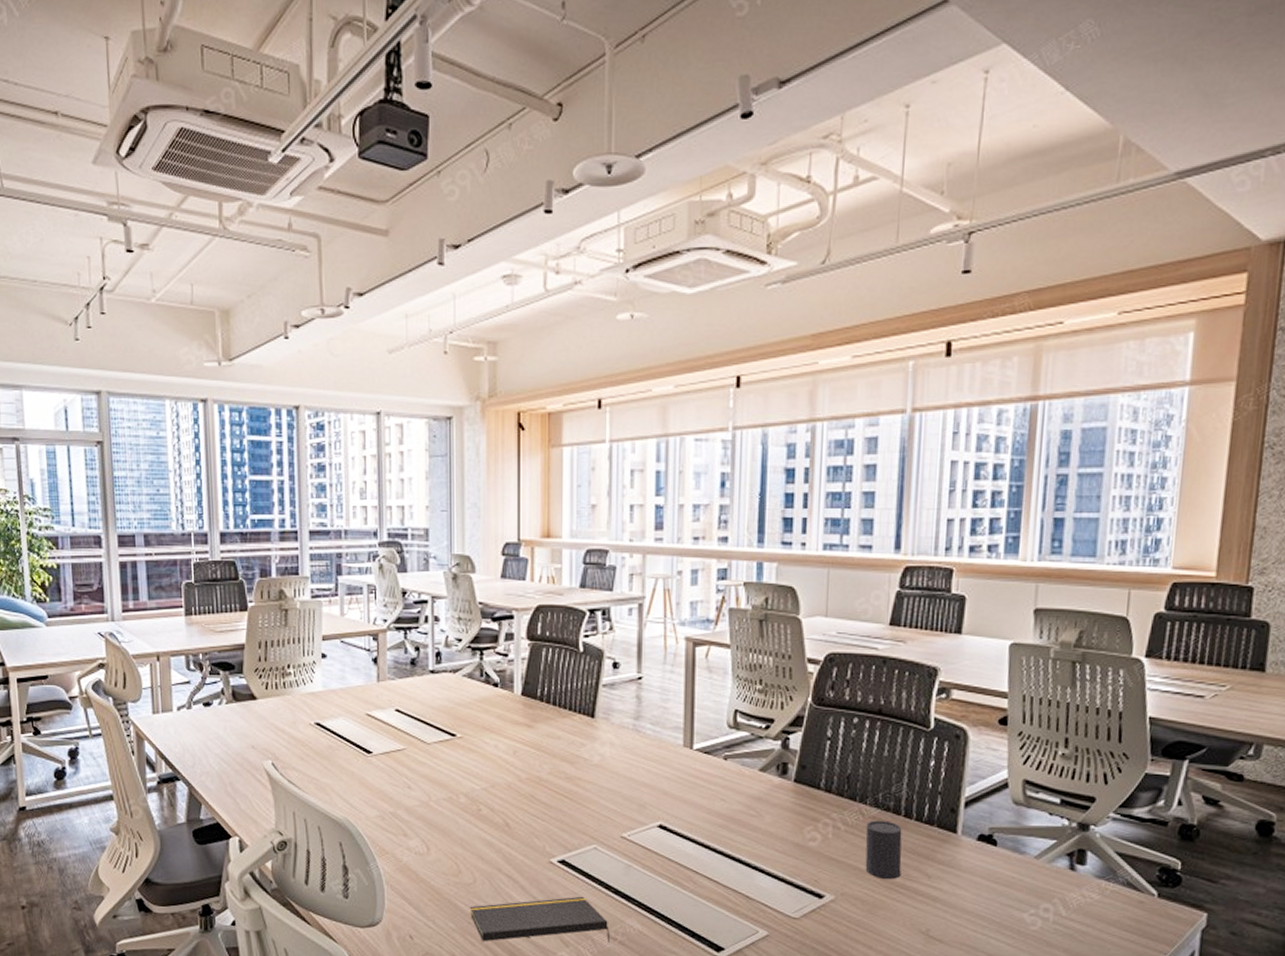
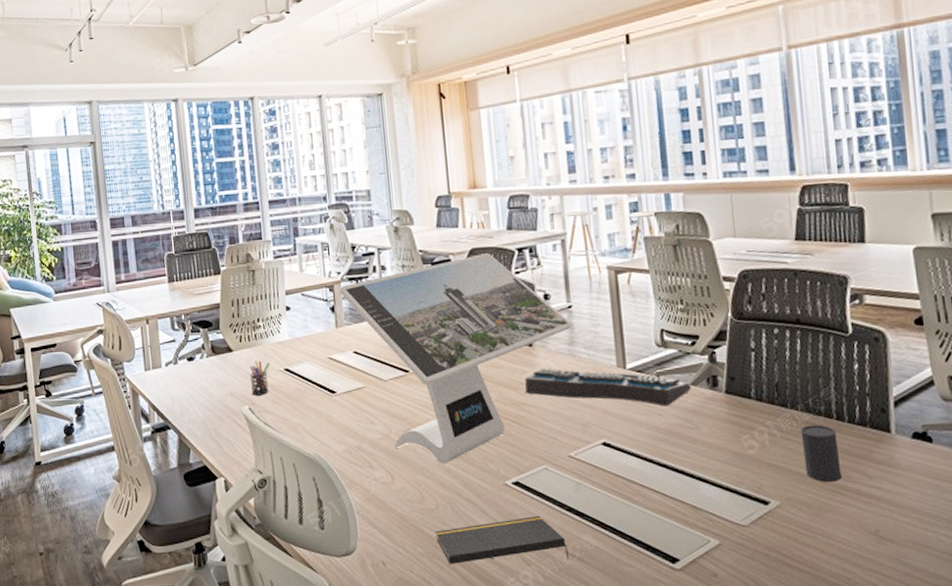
pen holder: none [275,711,299,750] -> present [250,360,270,396]
computer monitor: none [384,611,640,837] -> present [339,252,572,464]
keyboard: none [581,742,759,792] -> present [524,368,691,406]

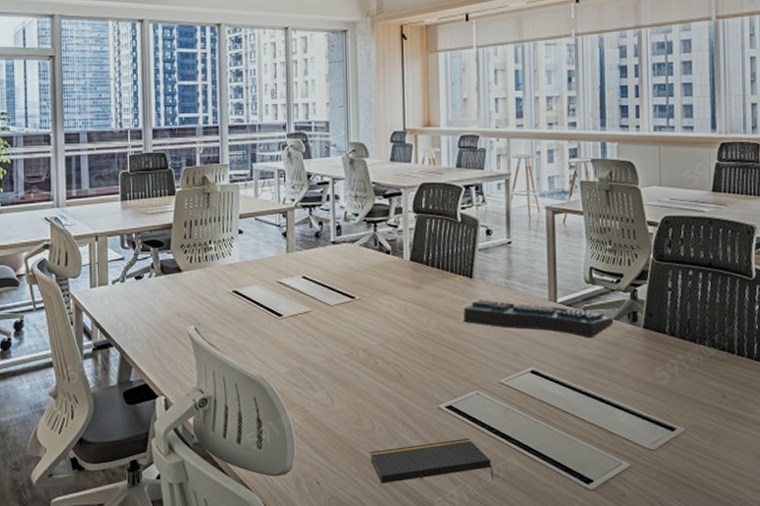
pen holder: present [250,360,270,396] -> none [198,281,219,316]
computer monitor: present [339,252,572,464] -> none [292,187,510,388]
cup: present [800,425,842,483] -> none [706,359,739,412]

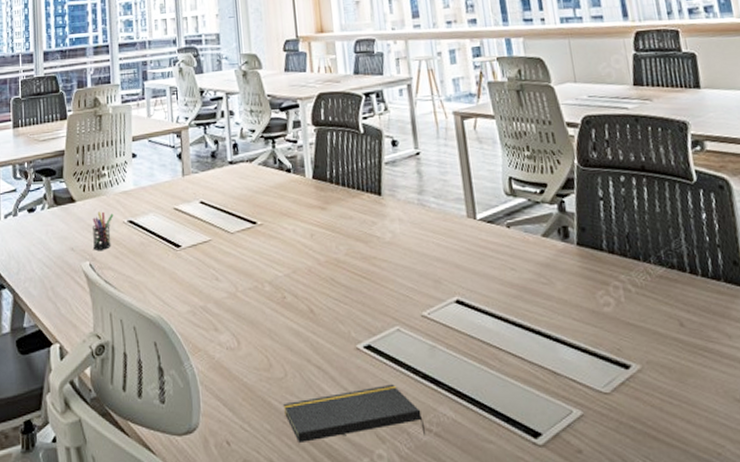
pen holder: none [198,281,219,316] -> present [92,211,114,250]
keyboard: present [463,299,614,338] -> none [374,219,543,260]

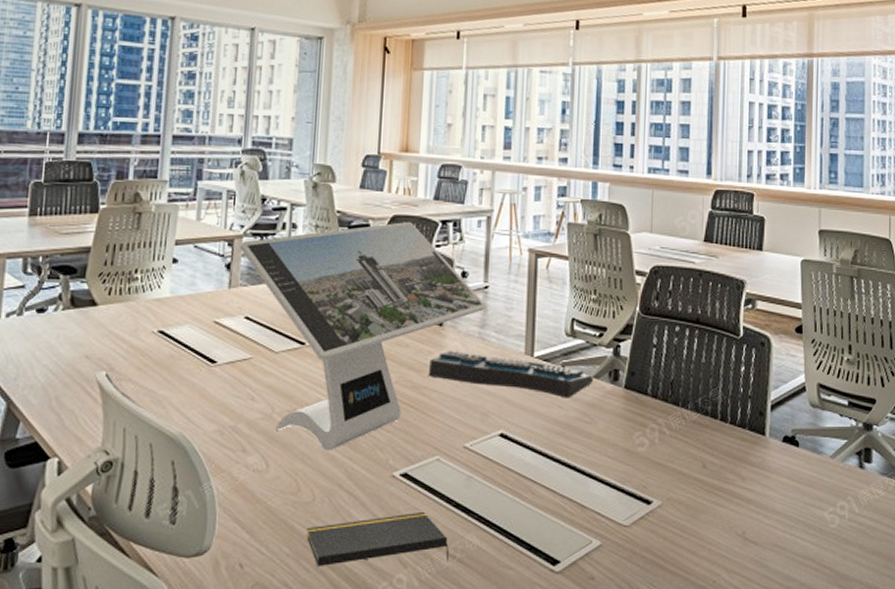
pen holder: present [92,211,114,250] -> none [113,318,142,360]
computer monitor: none [187,97,421,326] -> present [239,221,486,451]
keyboard: none [374,219,543,260] -> present [428,350,594,398]

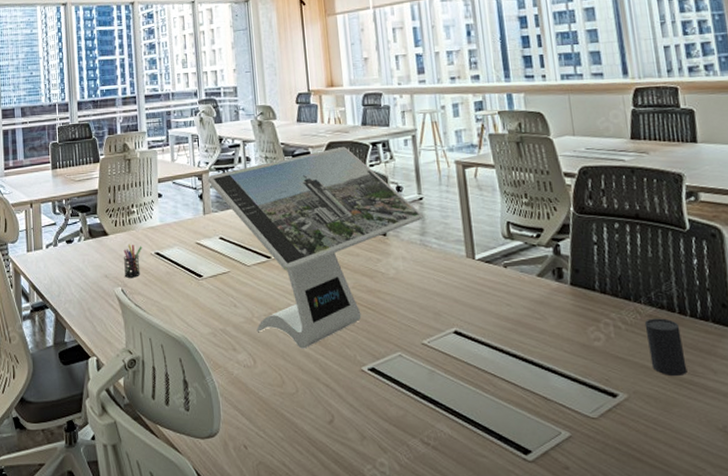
pen holder: none [113,318,142,360] -> present [123,244,142,278]
notepad: present [307,511,449,566] -> none [295,402,425,449]
keyboard: present [428,350,594,398] -> none [379,257,538,297]
cup: none [687,425,720,483] -> present [644,318,687,377]

